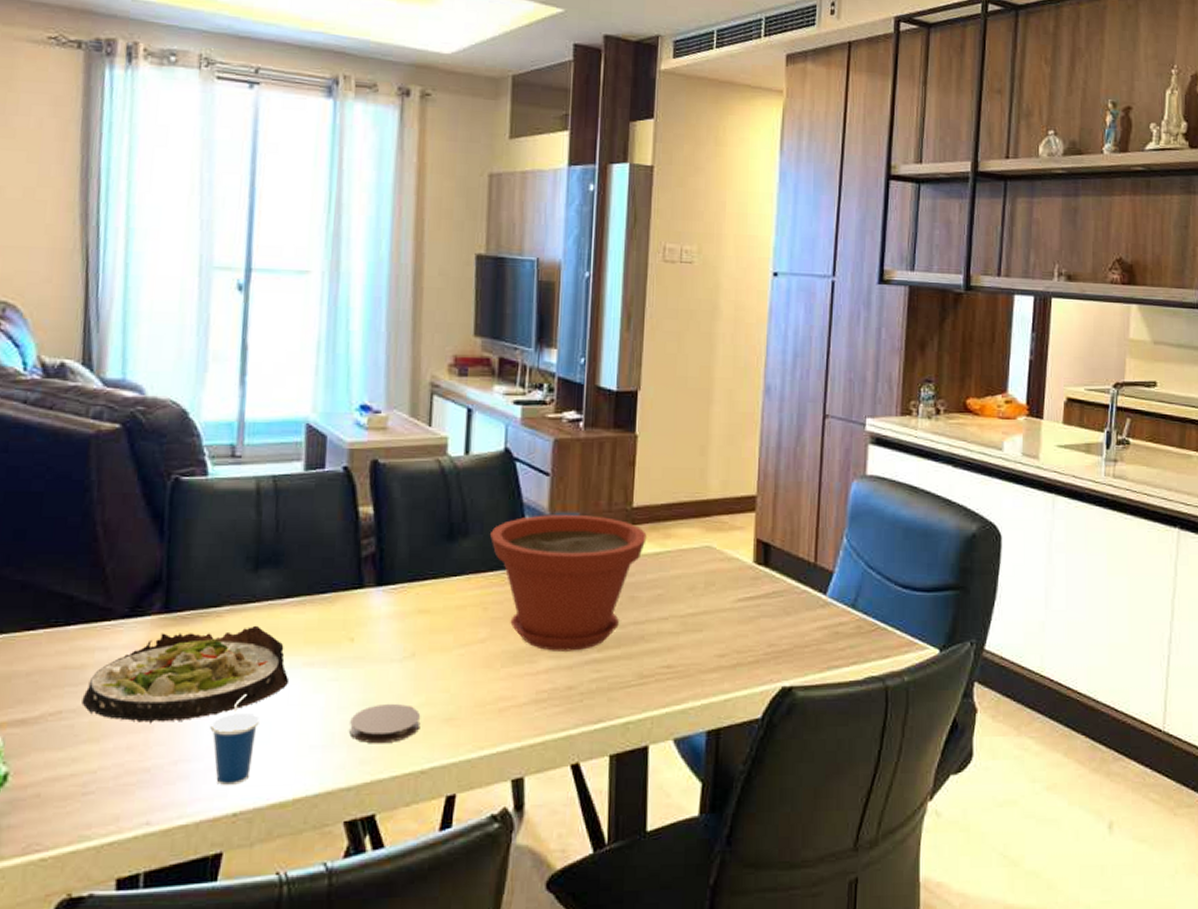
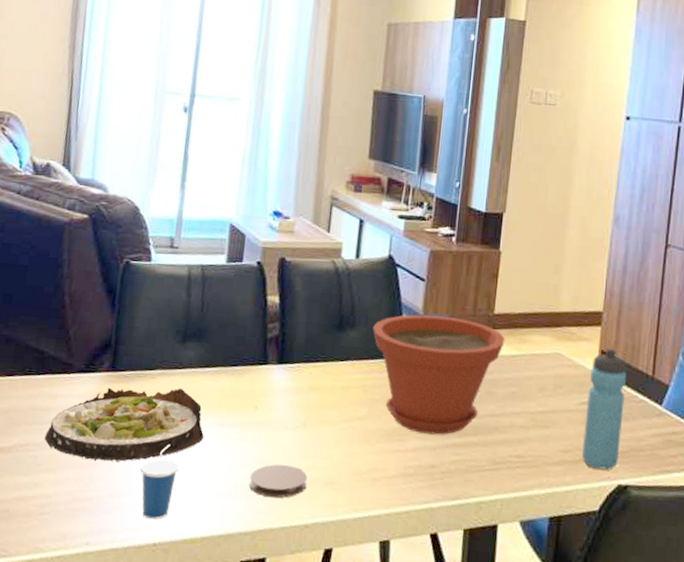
water bottle: none [741,535,786,672] -> present [582,348,627,470]

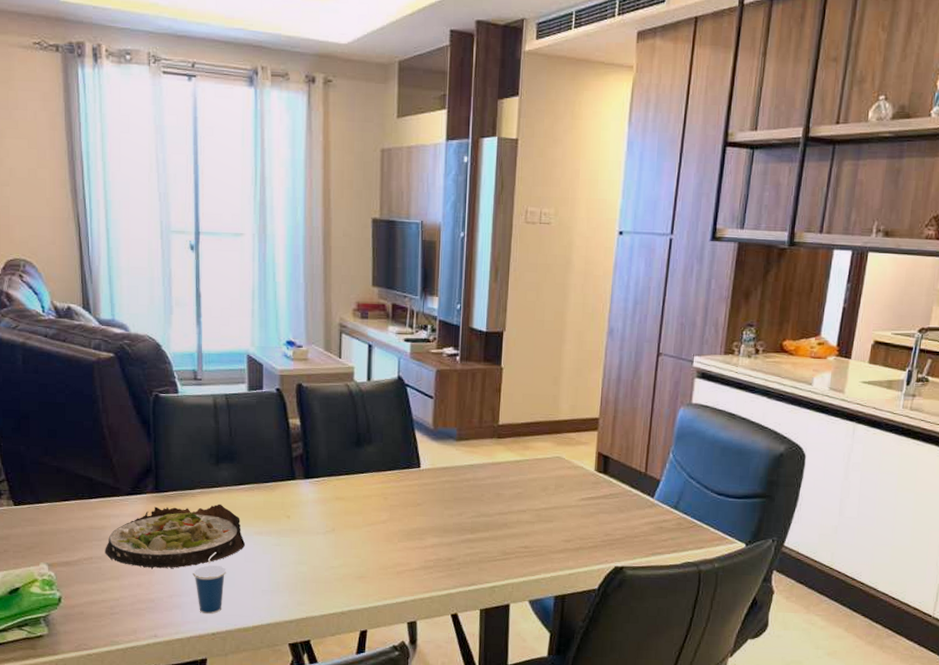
coaster: present [249,464,308,498] -> none [290,563,340,592]
plant pot: present [373,314,505,435] -> none [388,429,510,533]
water bottle: present [582,348,627,470] -> none [583,450,622,555]

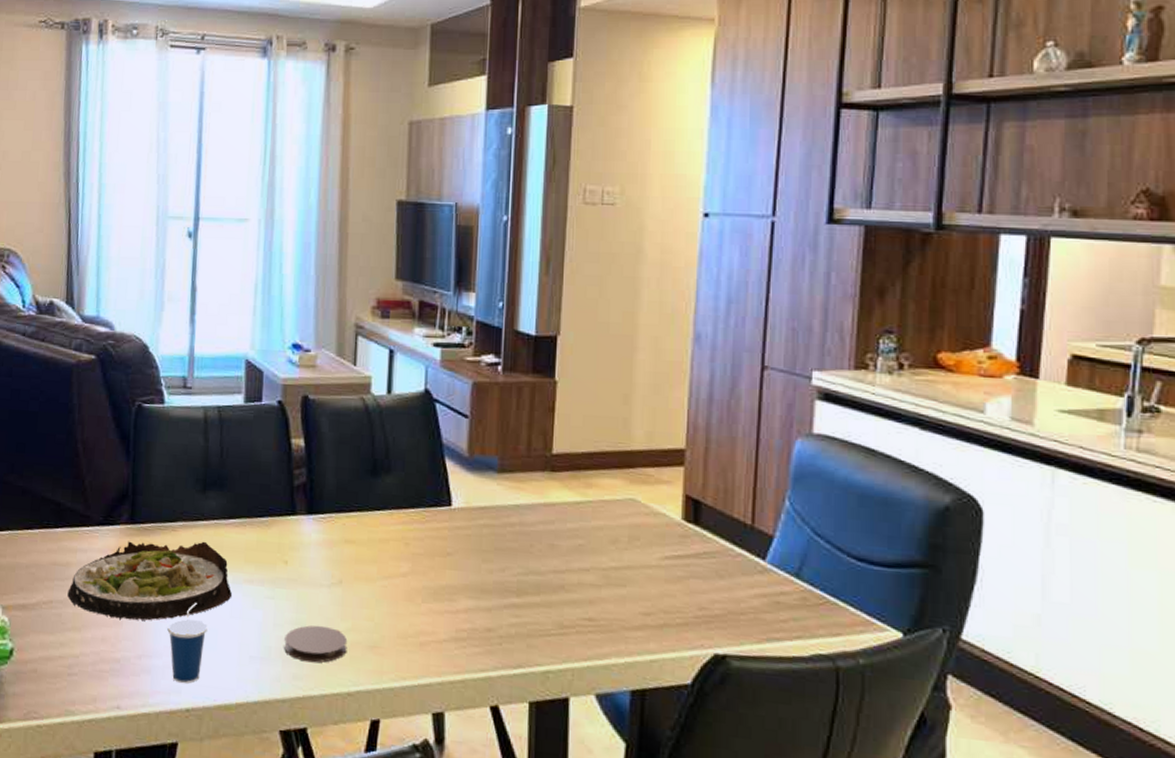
coaster: none [290,563,340,592] -> present [284,625,348,663]

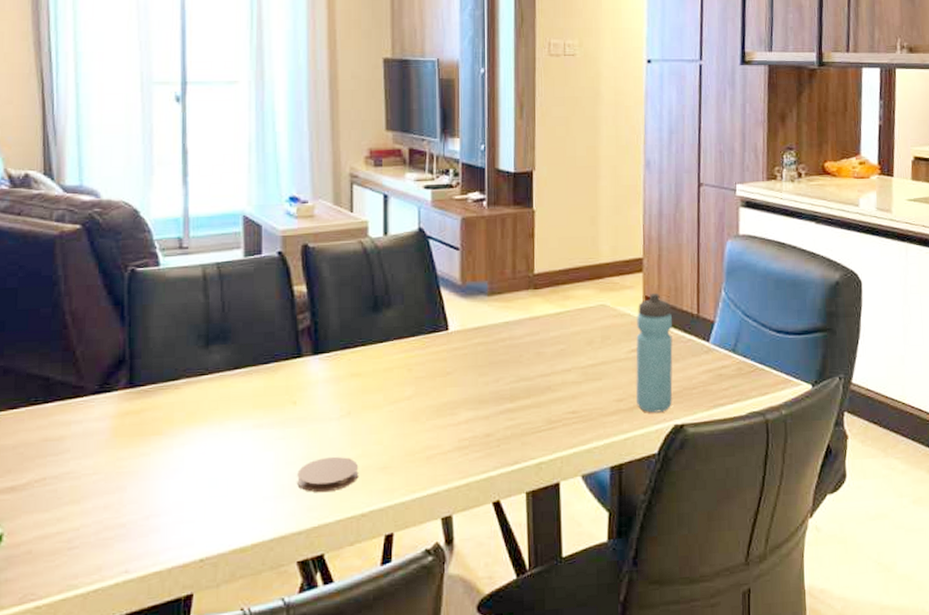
salad plate: present [67,541,233,621] -> none [62,394,242,485]
cup: present [167,602,208,684] -> none [175,454,218,536]
water bottle: none [668,492,718,637] -> present [636,292,673,413]

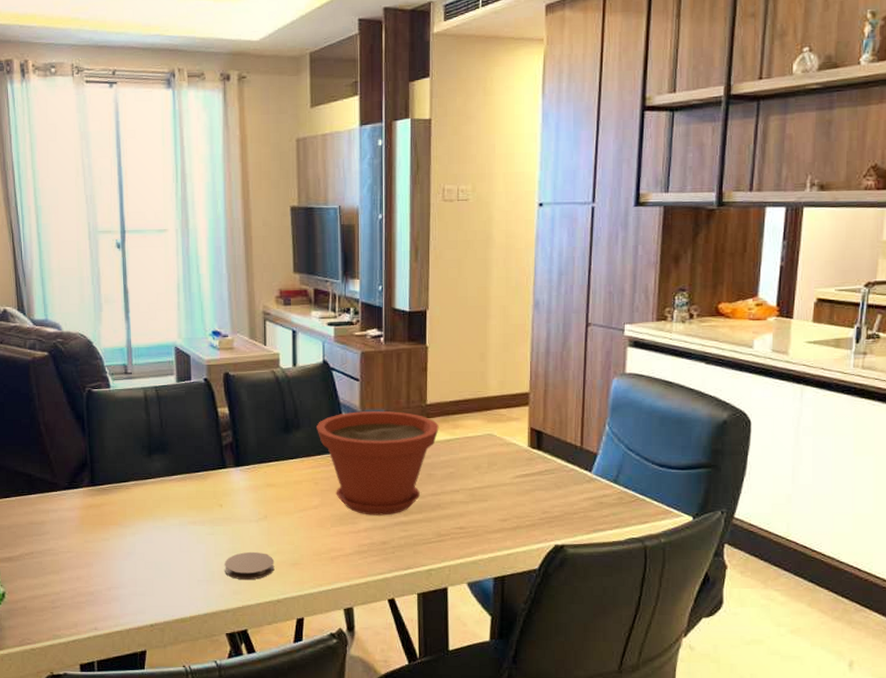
plant pot: none [411,283,548,404] -> present [317,411,439,516]
water bottle: present [636,292,673,413] -> none [520,425,556,533]

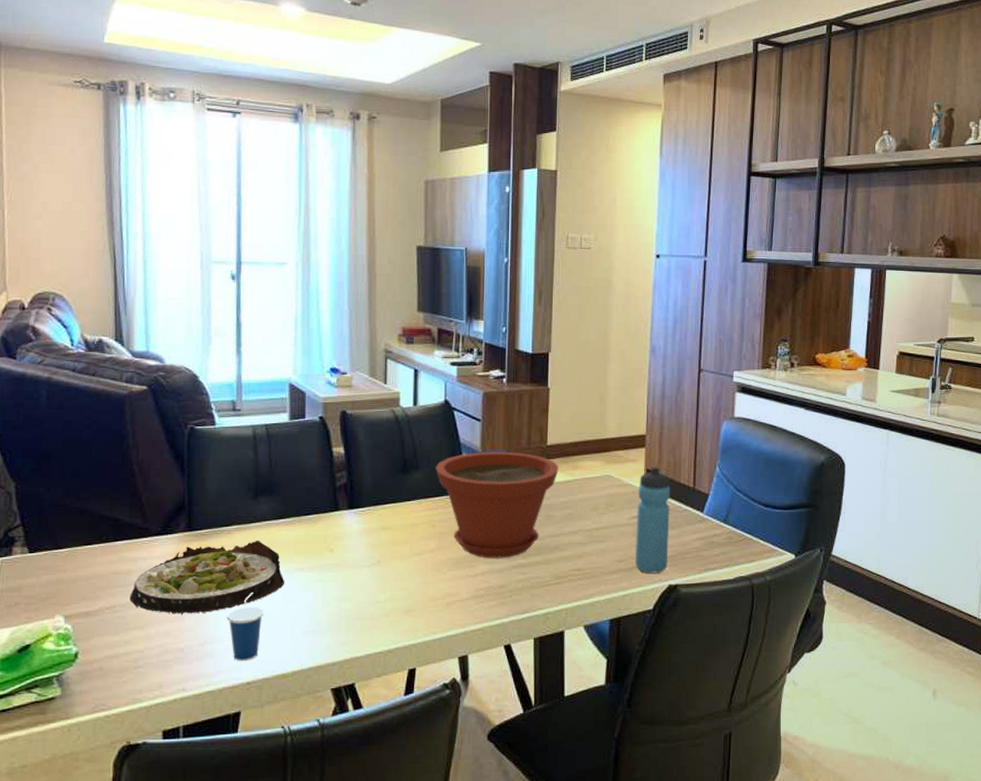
salad plate: none [45,495,180,561] -> present [130,540,285,614]
cup: none [130,542,162,606] -> present [227,591,264,662]
coaster: present [225,551,275,580] -> none [333,599,387,630]
water bottle: none [520,425,556,533] -> present [636,466,670,573]

